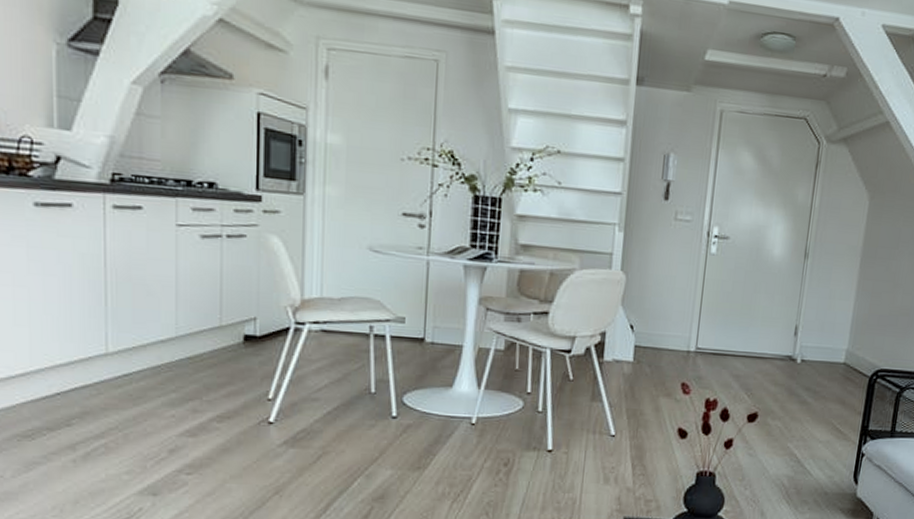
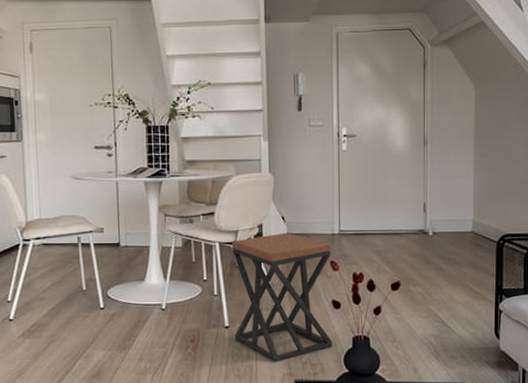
stool: none [558,344,684,496] -> present [231,232,333,362]

